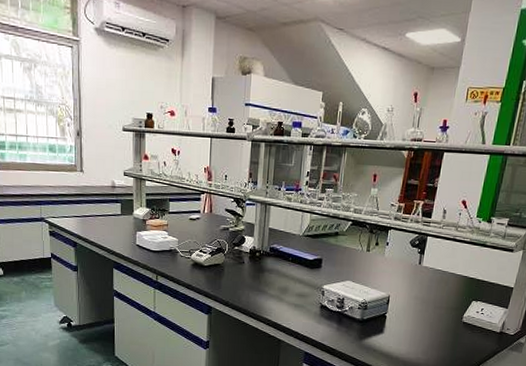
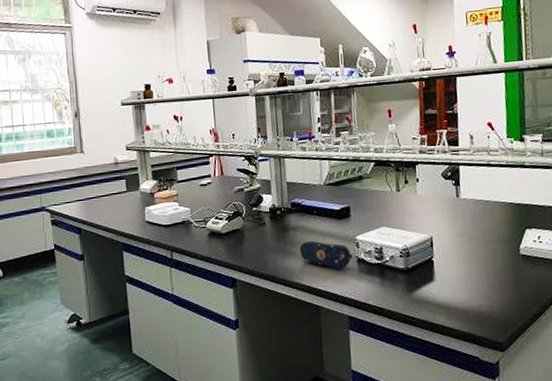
pencil case: none [271,283,317,312] -> present [299,240,353,270]

